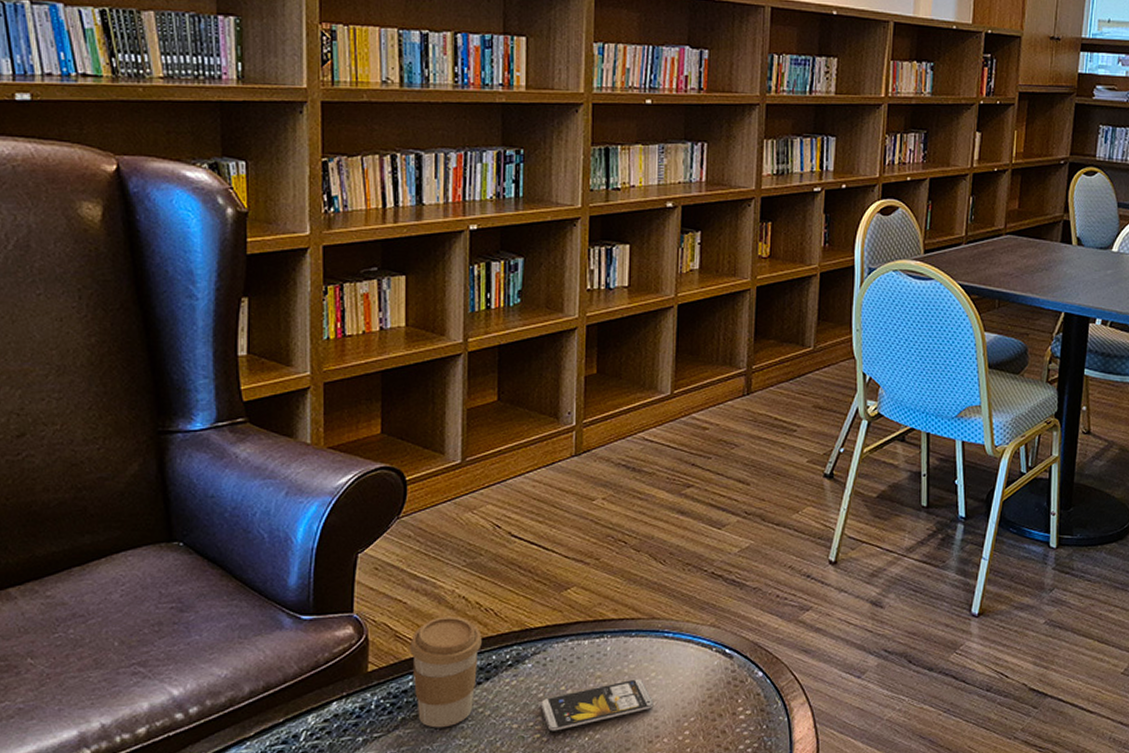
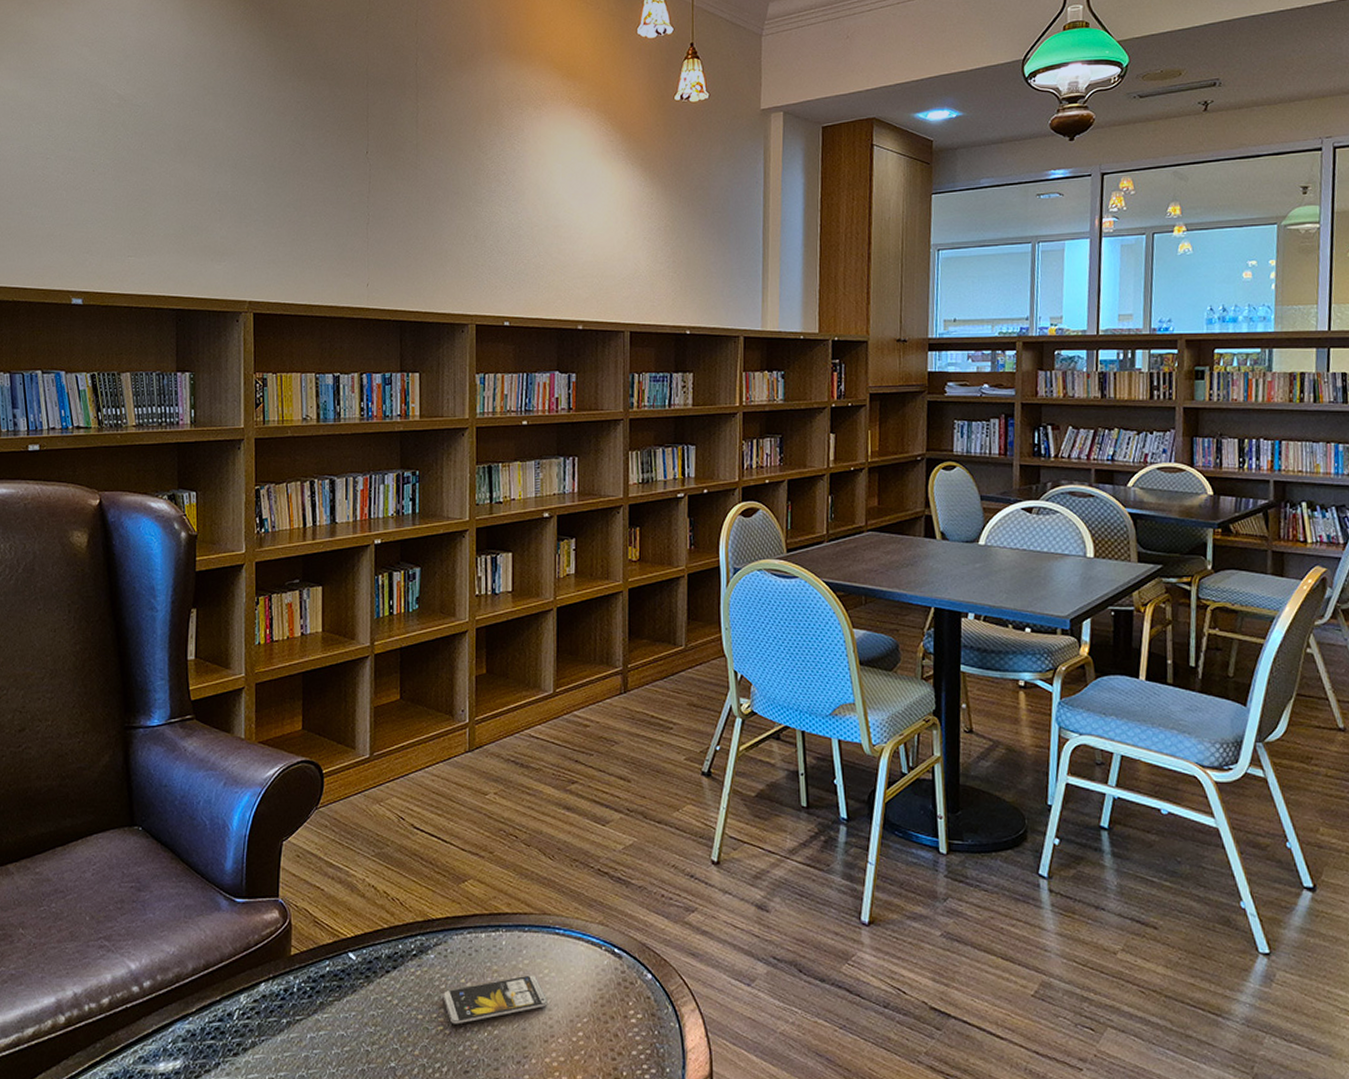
coffee cup: present [409,616,482,728] -> none [326,904,389,1014]

